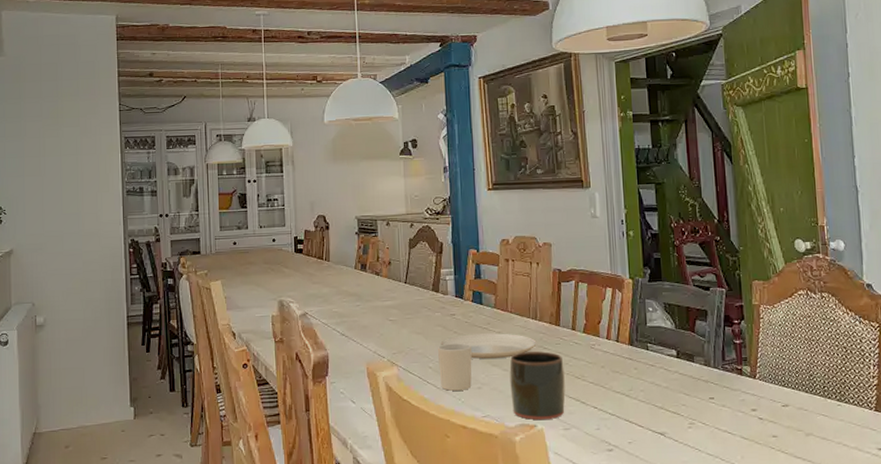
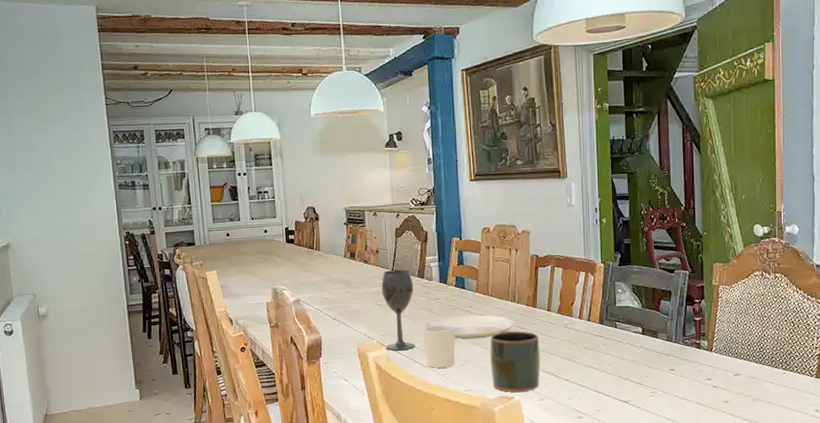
wine glass: none [393,283,429,371] -> present [381,270,416,351]

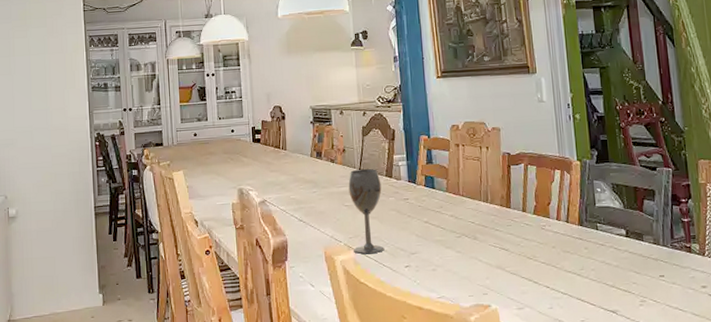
mug: present [423,325,456,368] -> none [392,226,427,273]
plate: present [426,315,515,339] -> none [395,216,489,242]
mug: present [490,331,541,392] -> none [463,233,518,300]

